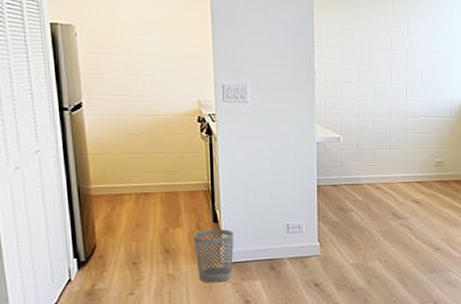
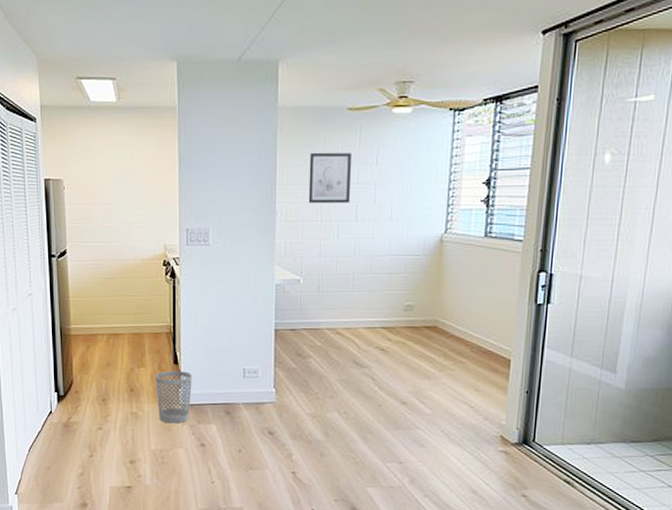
wall art: none [346,16,386,67] -> present [308,152,353,204]

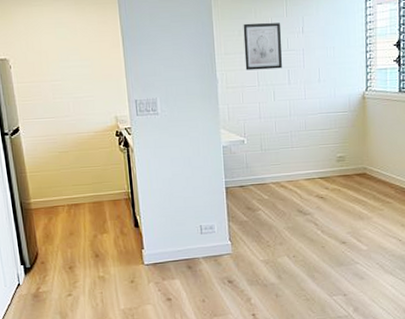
wastebasket: present [154,371,192,424] -> none [117,233,155,283]

